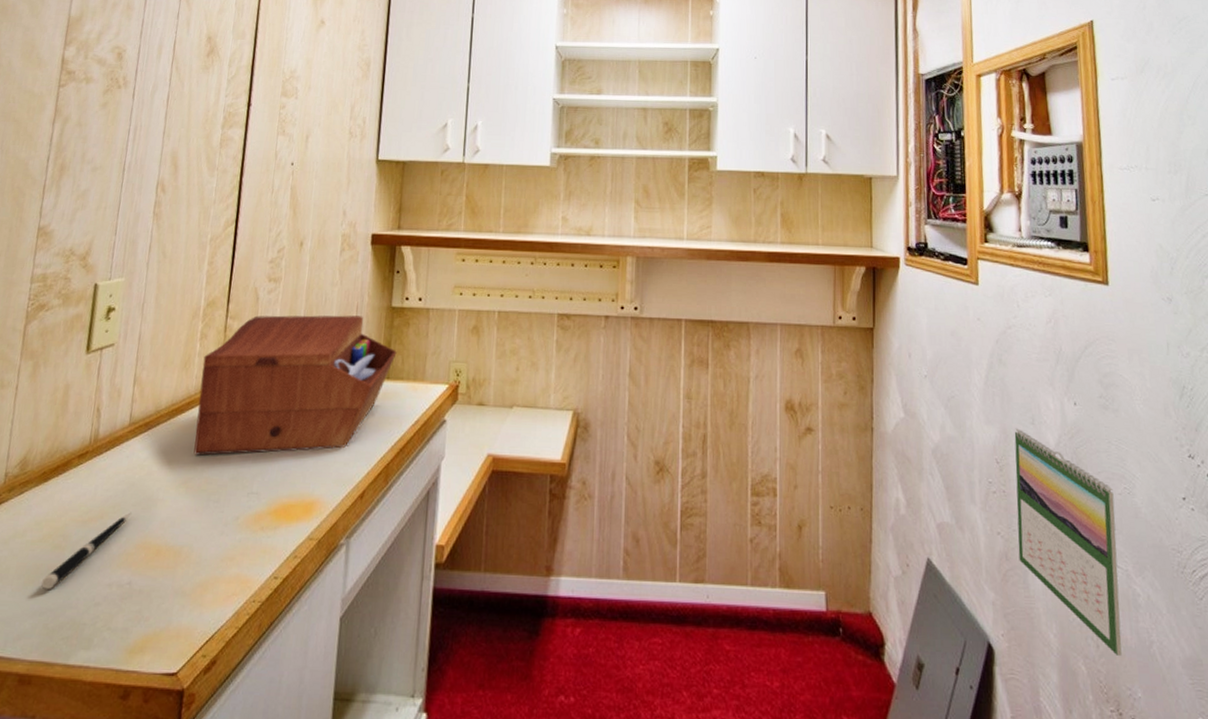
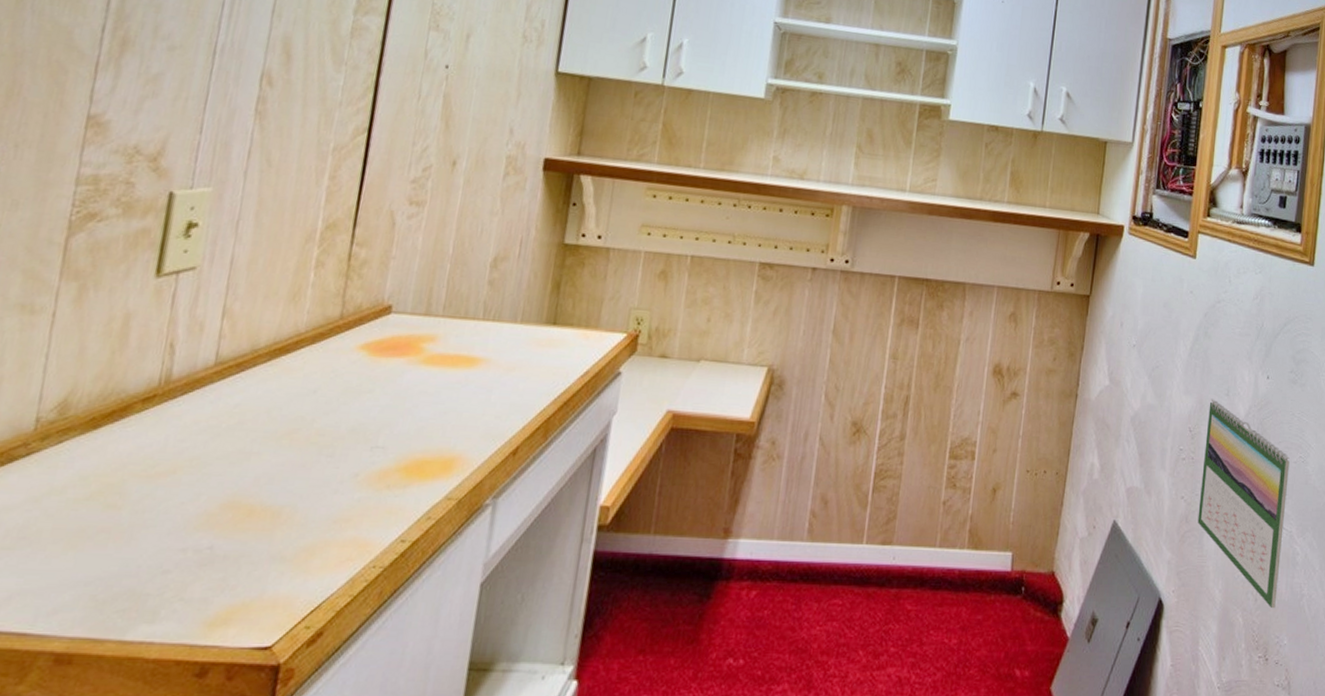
pen: present [41,512,132,589] -> none [88,466,215,555]
sewing box: present [193,315,397,456] -> none [301,244,567,403]

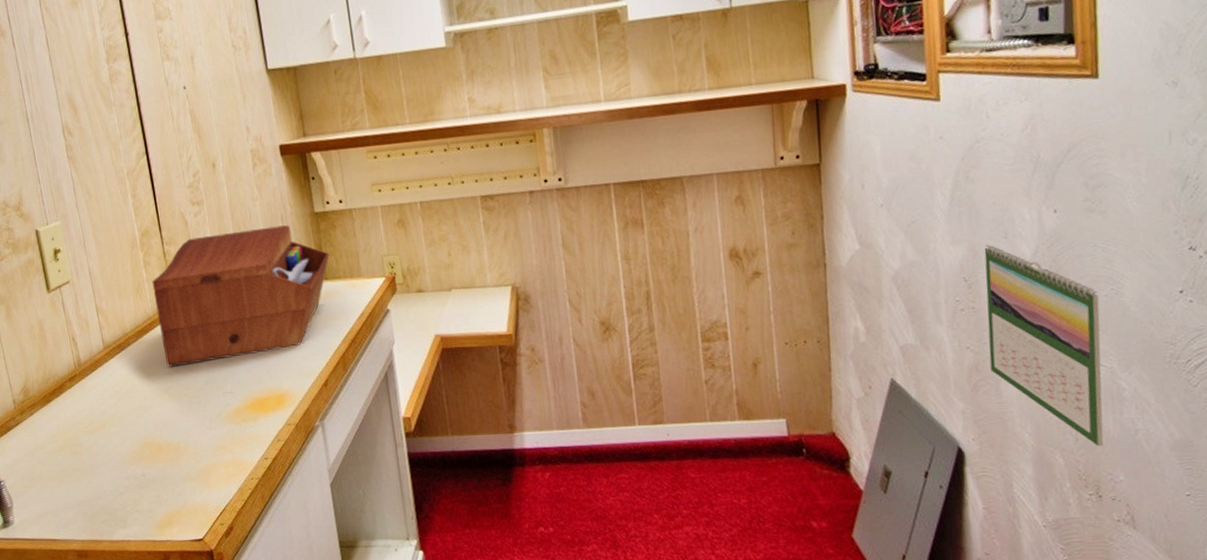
sewing box: none [301,244,567,403] -> present [152,225,330,367]

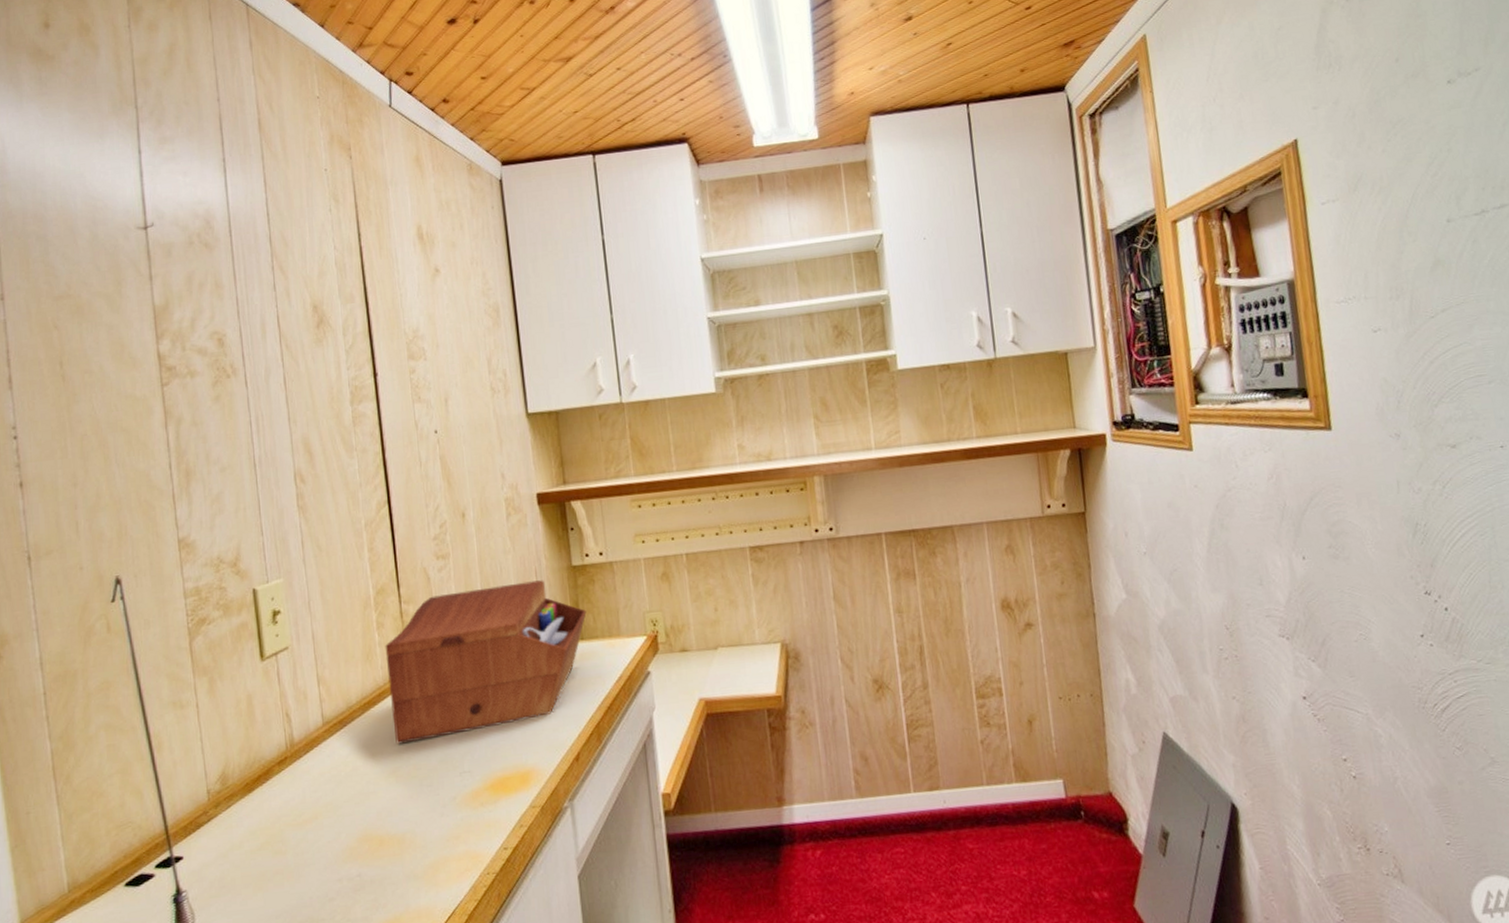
calendar: present [984,244,1103,447] -> none [1242,591,1366,797]

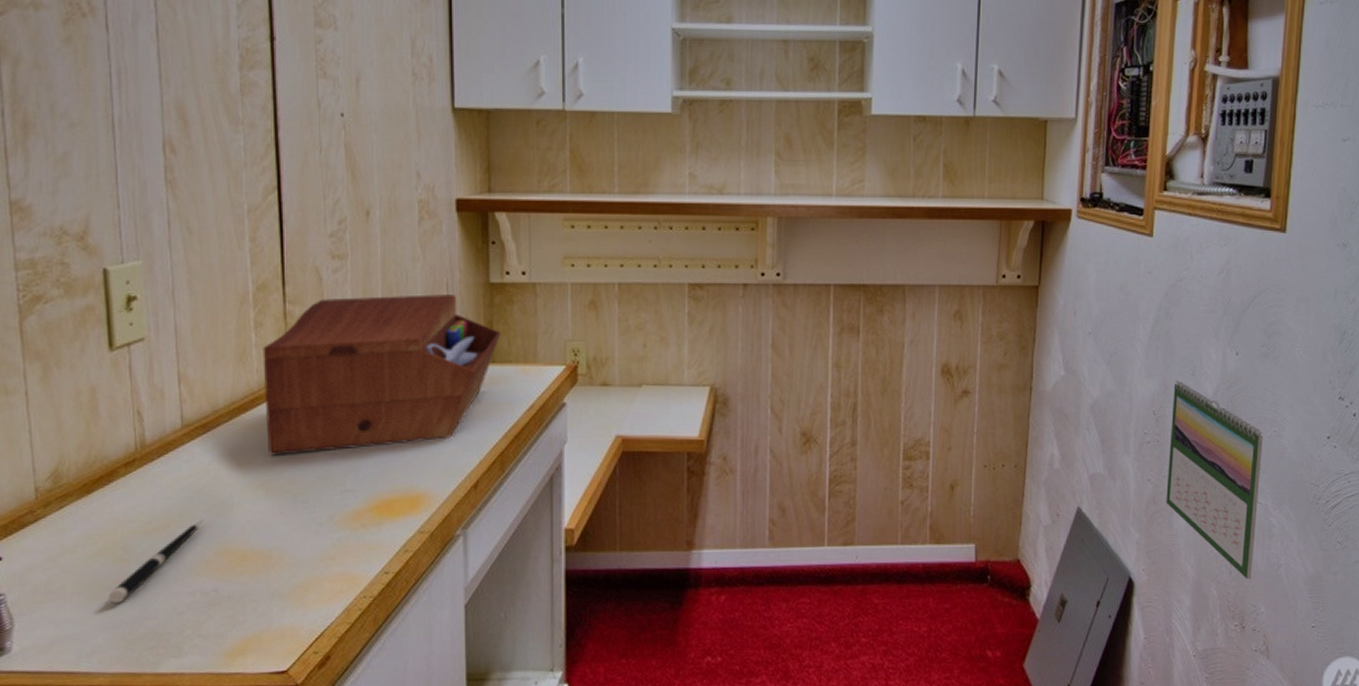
pen: none [271,808,346,893] -> present [109,519,203,603]
calendar: none [1242,591,1366,797] -> present [1166,380,1263,580]

